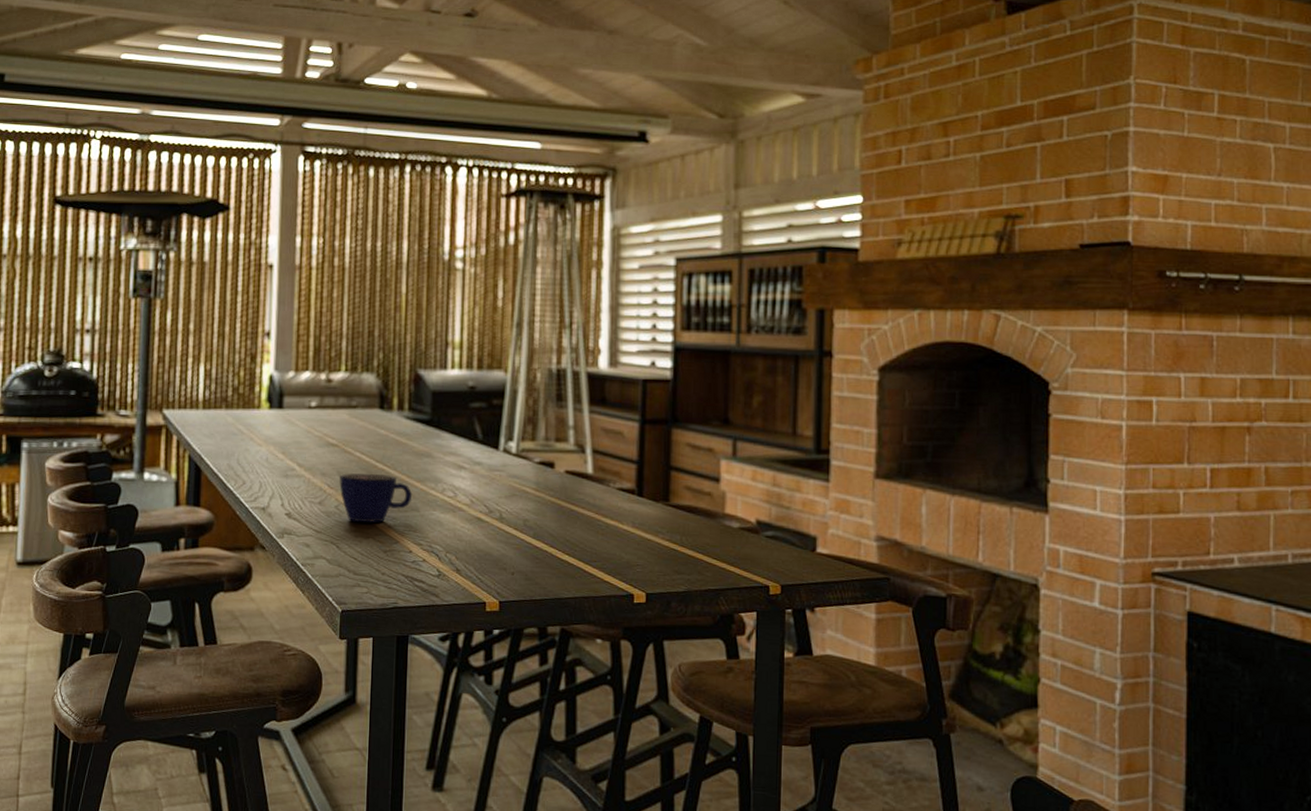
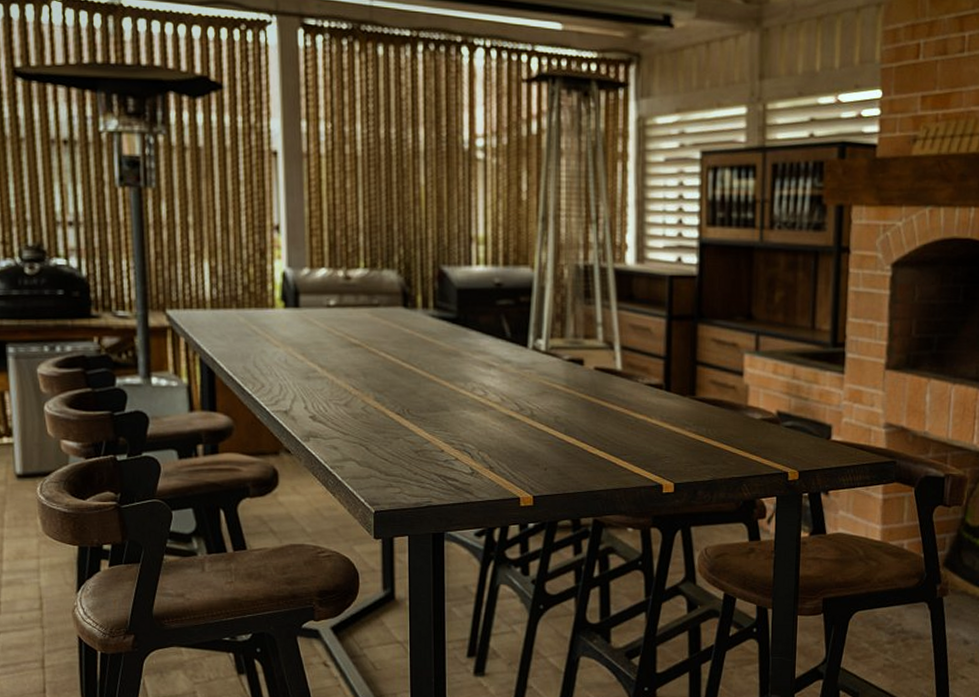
cup: present [339,472,413,523] -> none [365,373,442,424]

